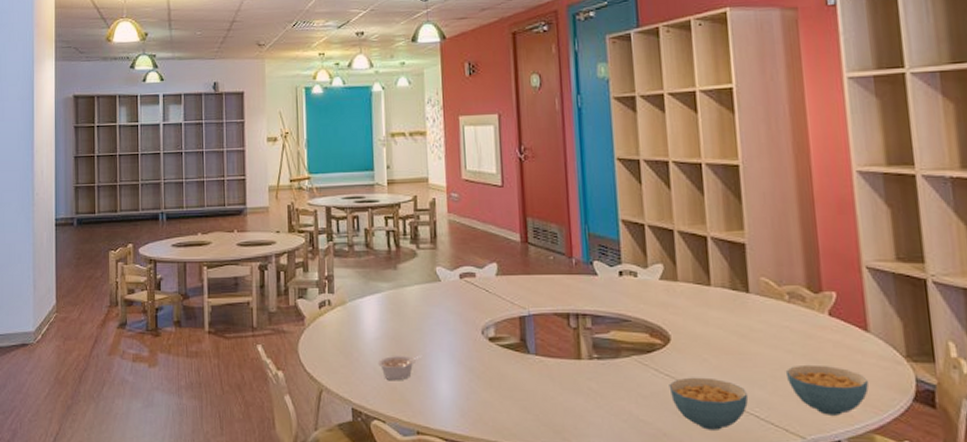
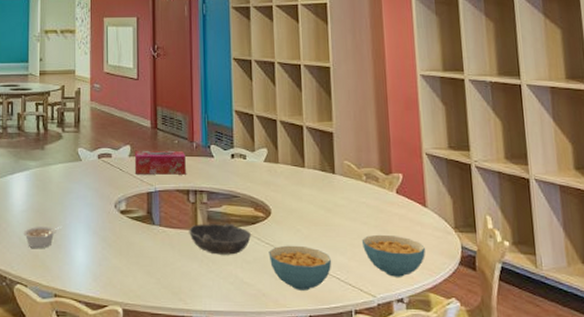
tissue box: none [502,267,565,296] -> present [134,150,186,175]
bowl: none [571,351,647,388] -> present [189,223,251,255]

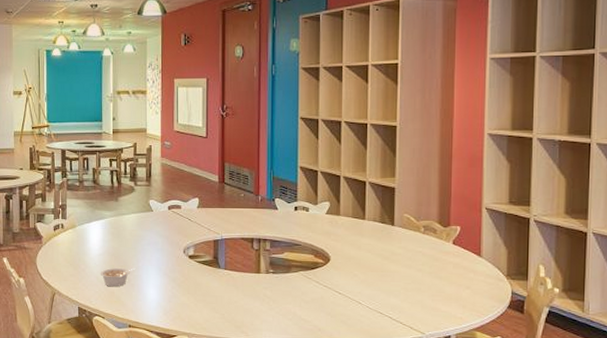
tissue box: present [134,150,186,175] -> none [202,202,251,225]
bowl: present [189,223,251,255] -> none [252,267,310,296]
cereal bowl: present [268,245,332,291] -> none [326,288,386,327]
cereal bowl: present [361,234,425,277] -> none [415,280,476,318]

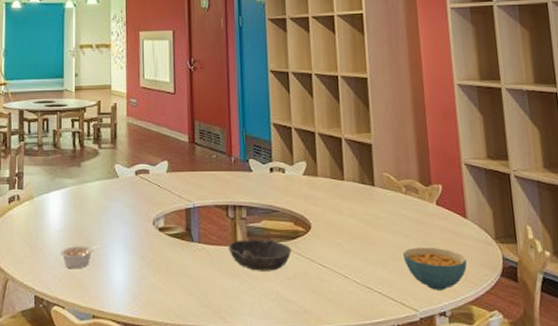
bowl: none [252,267,310,296] -> present [228,238,291,271]
cereal bowl: none [415,280,476,318] -> present [402,247,467,290]

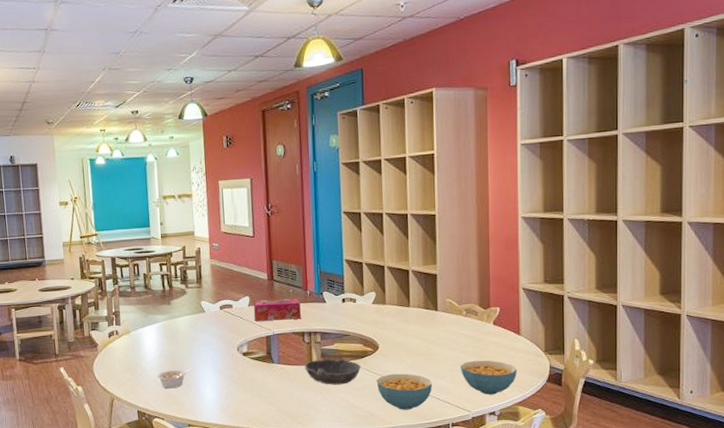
tissue box: none [172,165,225,190] -> present [253,298,301,321]
cereal bowl: none [309,260,374,306] -> present [376,373,433,410]

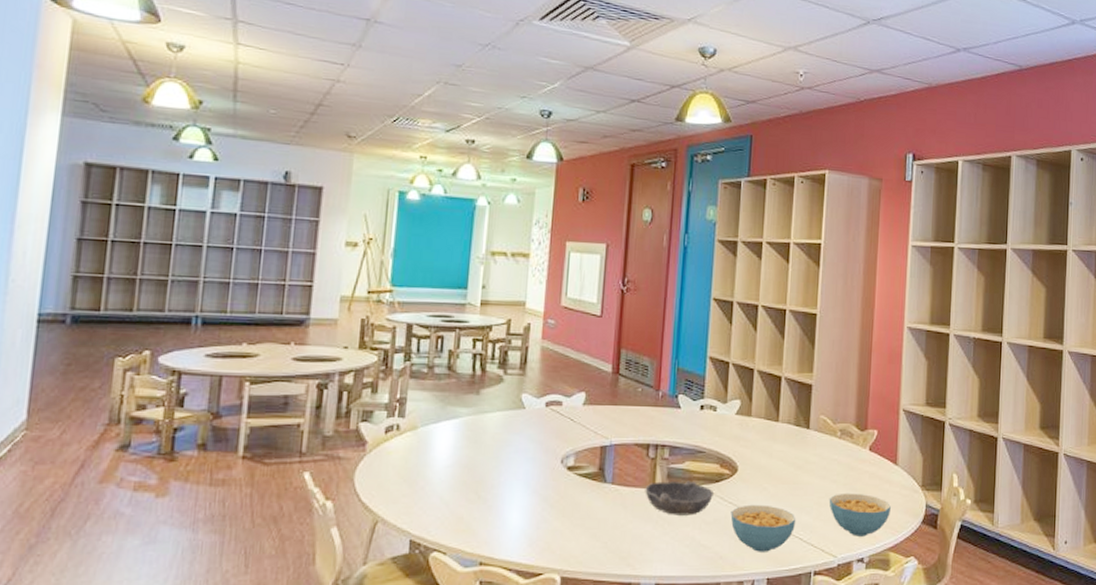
legume: present [157,368,192,389] -> none [445,483,496,511]
tissue box: present [253,298,301,321] -> none [588,398,649,427]

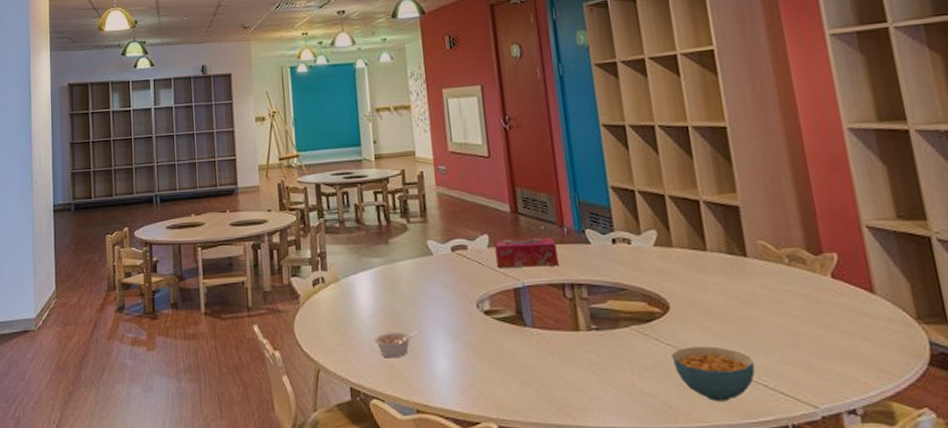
legume: none [445,483,496,511] -> present [374,331,418,358]
tissue box: none [588,398,649,427] -> present [493,237,559,268]
bowl: present [645,480,713,516] -> none [569,321,647,360]
cereal bowl: present [829,493,891,537] -> none [791,329,881,383]

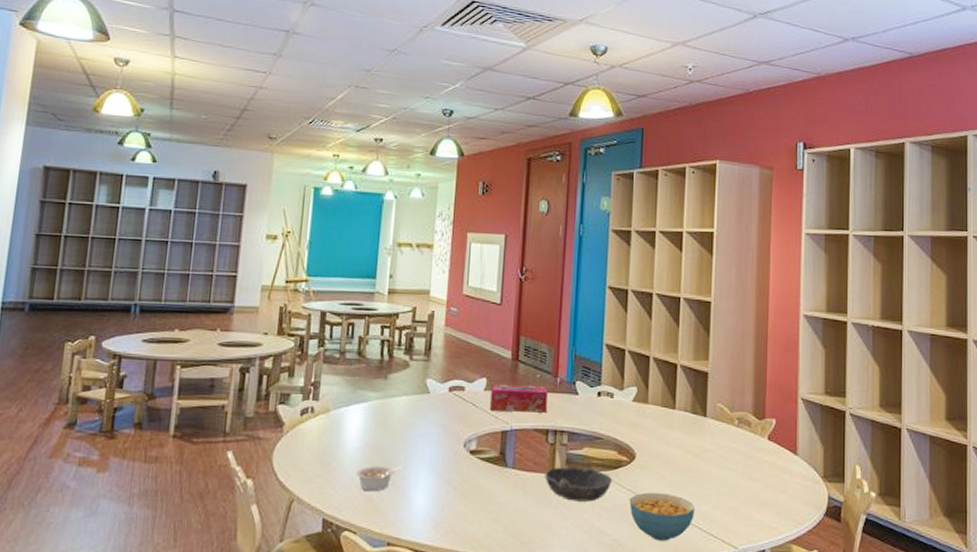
bowl: none [569,321,647,360] -> present [544,466,612,502]

